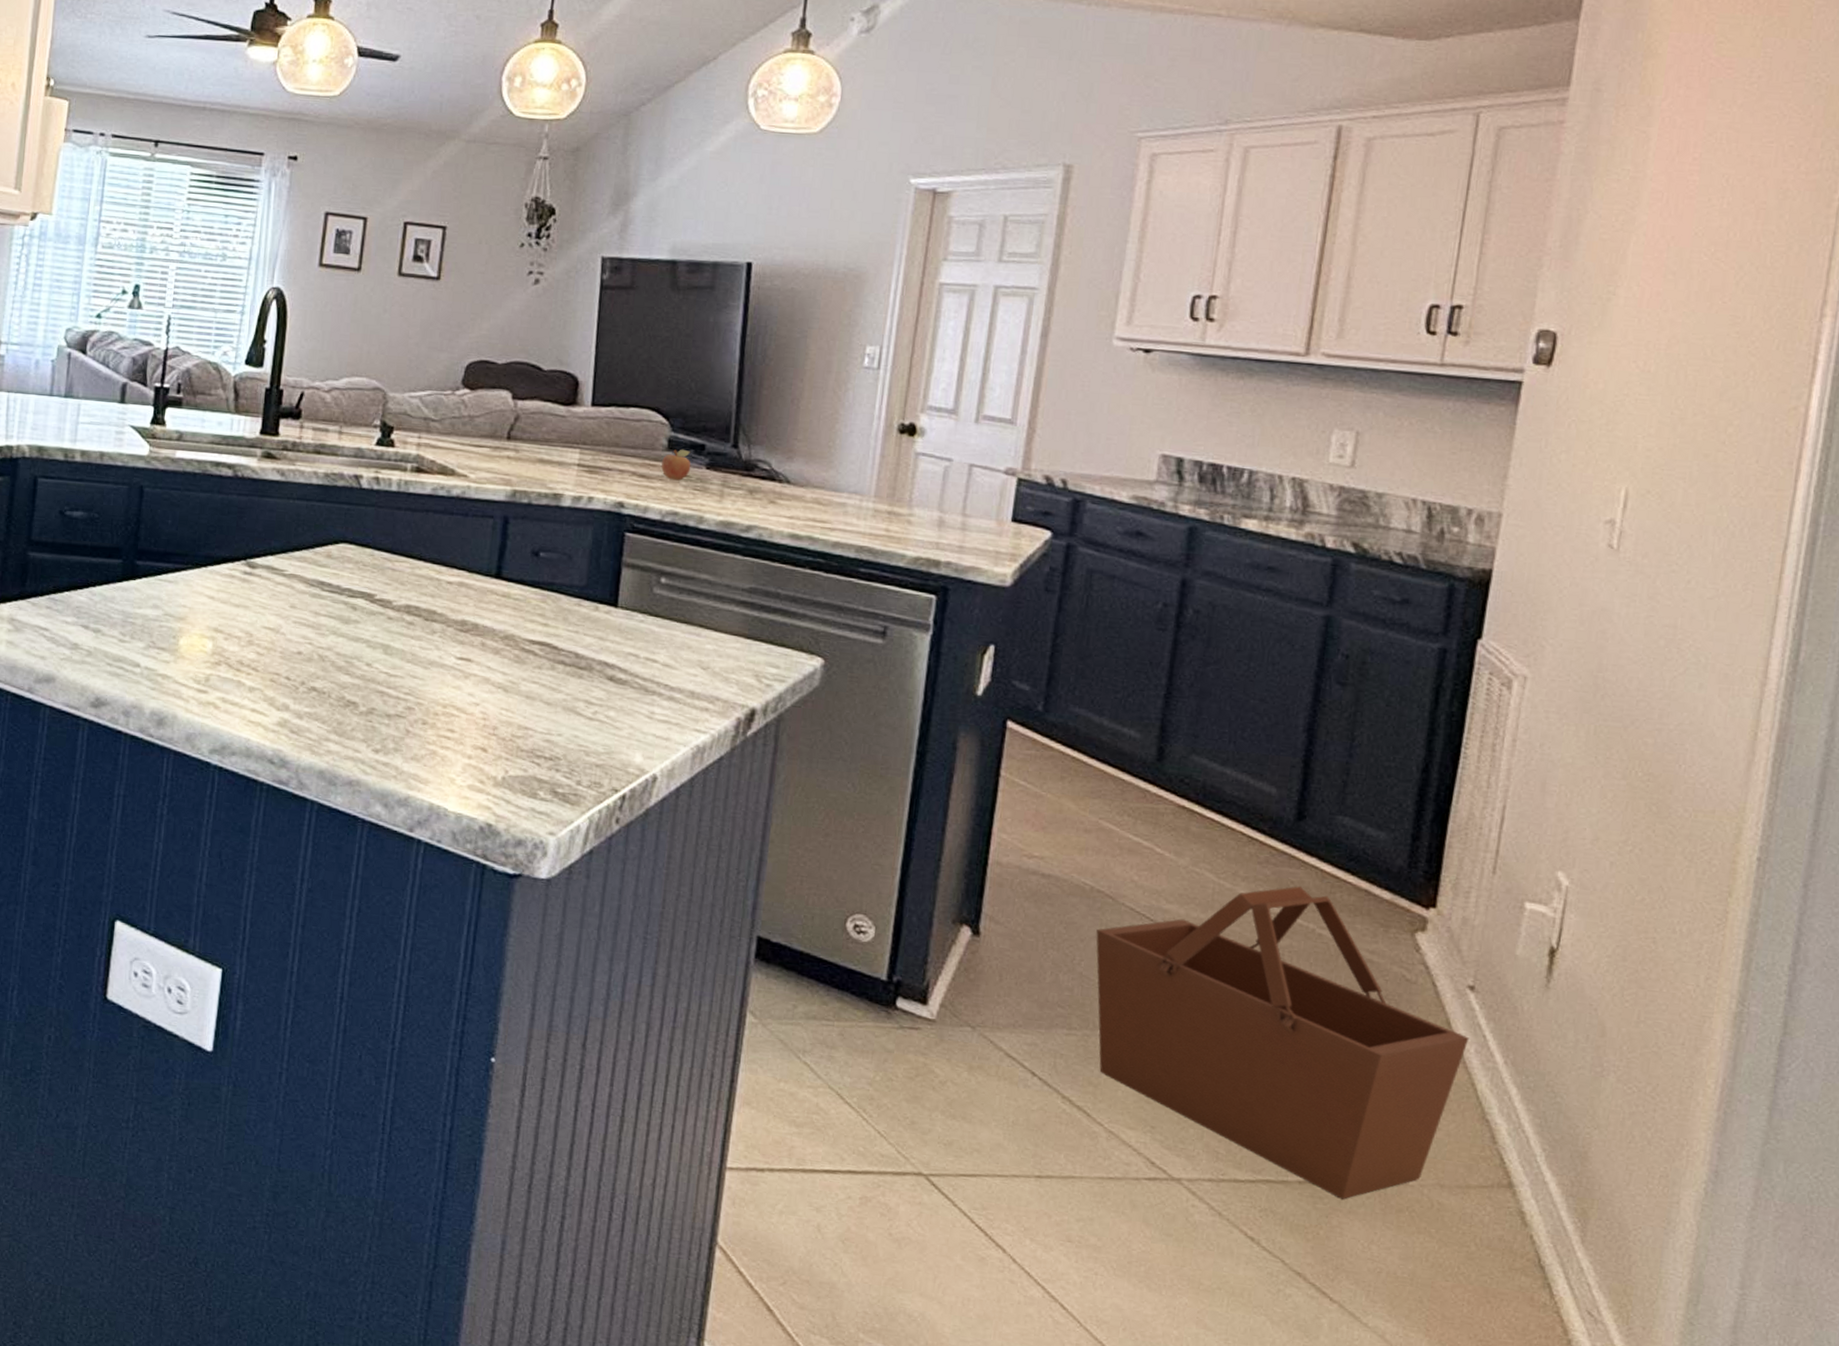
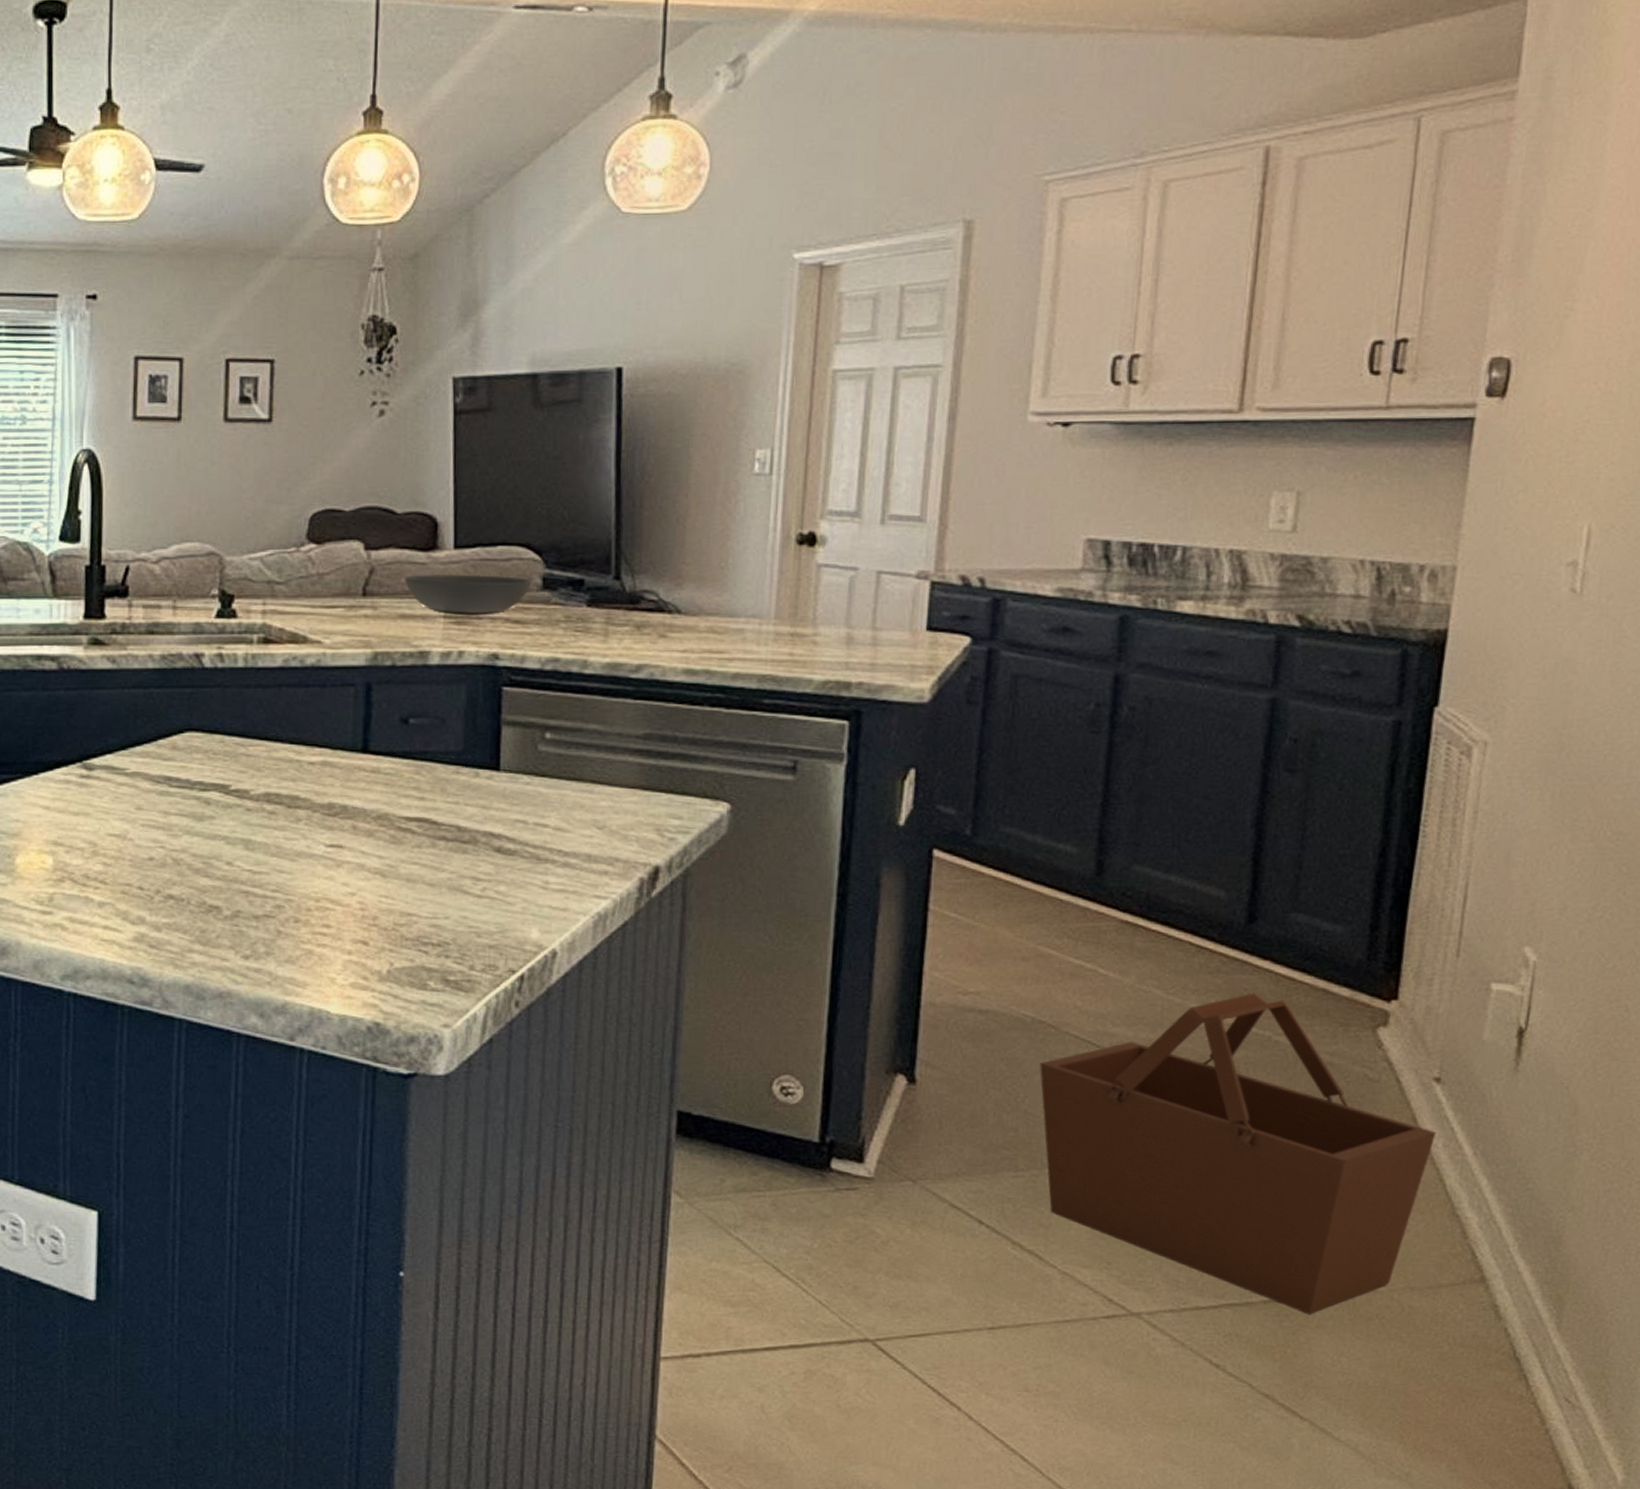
dish: none [545,425,659,468] -> present [404,574,532,616]
fruit: present [661,449,691,481] -> none [537,587,570,623]

